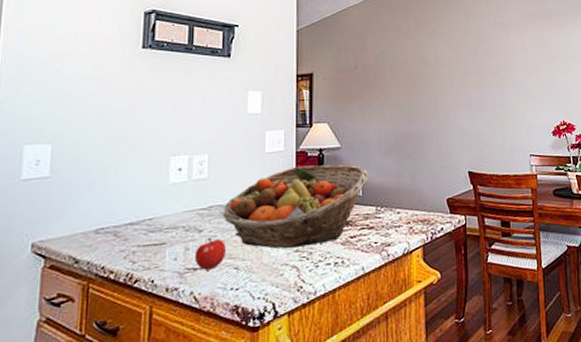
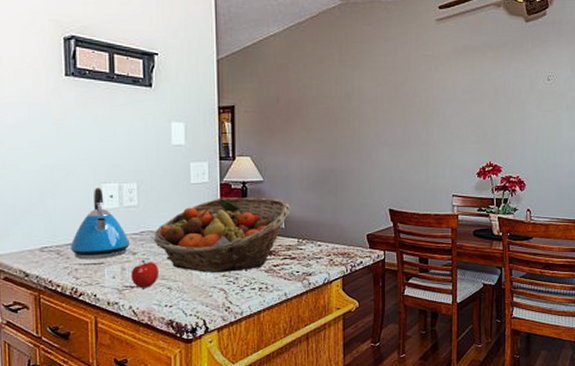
kettle: none [129,161,196,240] -> present [70,188,130,259]

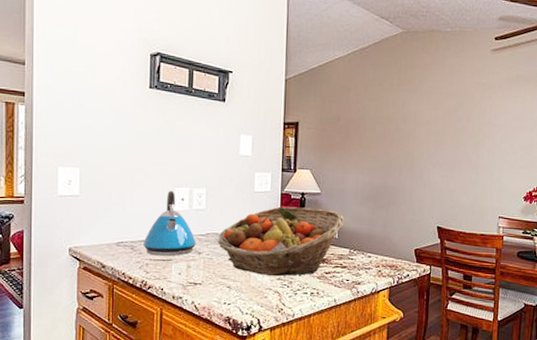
apple: present [131,259,159,288] -> none [195,259,220,286]

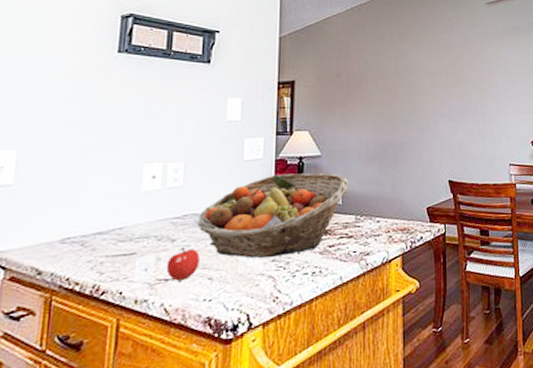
kettle: present [143,191,196,256] -> none [97,168,169,250]
apple: none [195,259,220,286] -> present [166,247,200,281]

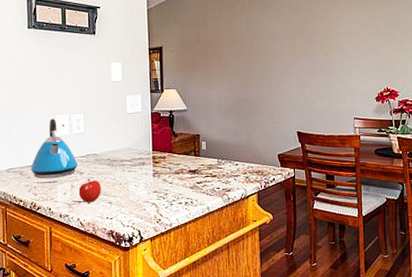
kettle: none [97,168,169,250] -> present [30,118,78,179]
fruit basket: present [197,173,349,259] -> none [97,124,211,190]

